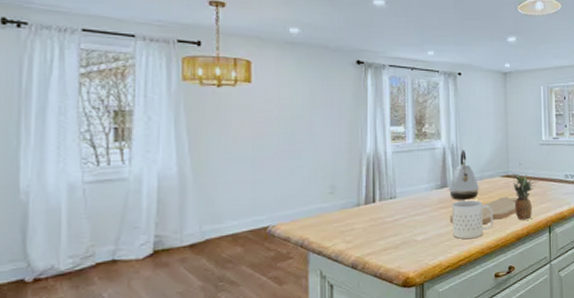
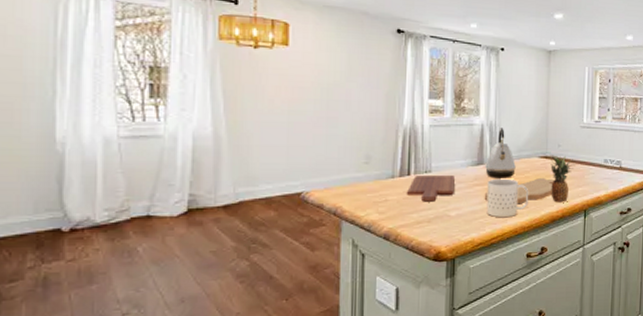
cutting board: none [372,200,420,228] -> present [406,176,455,202]

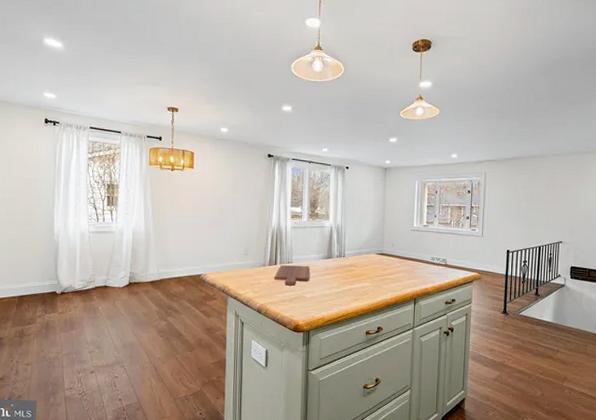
cutting board: present [484,178,555,203] -> none [332,271,390,290]
kettle: present [485,128,516,178] -> none [333,230,358,270]
mug: present [486,178,529,218] -> none [334,270,368,301]
fruit: present [550,155,575,203] -> none [385,252,407,292]

